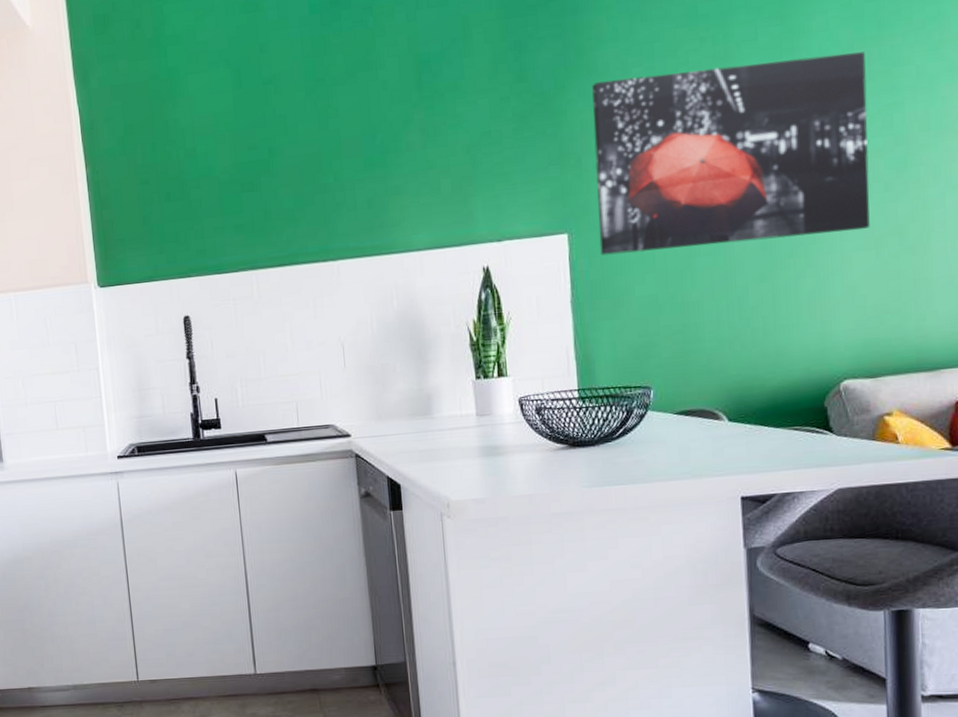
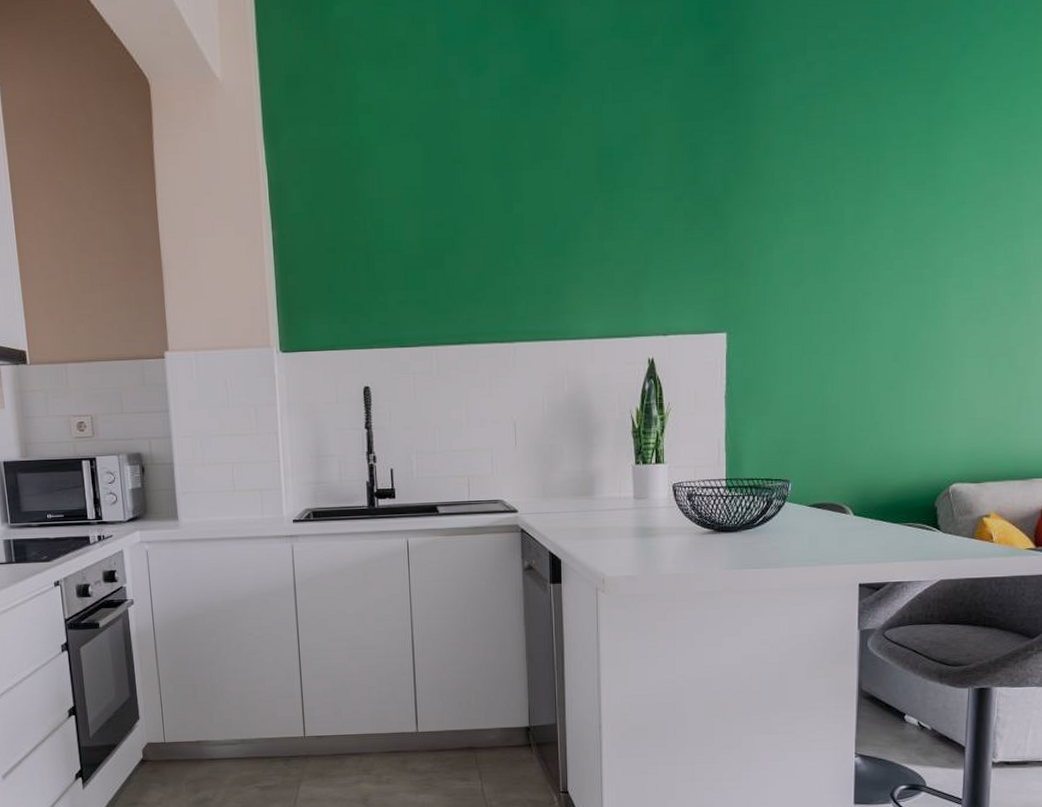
wall art: present [592,52,870,256] -> none [754,185,995,356]

